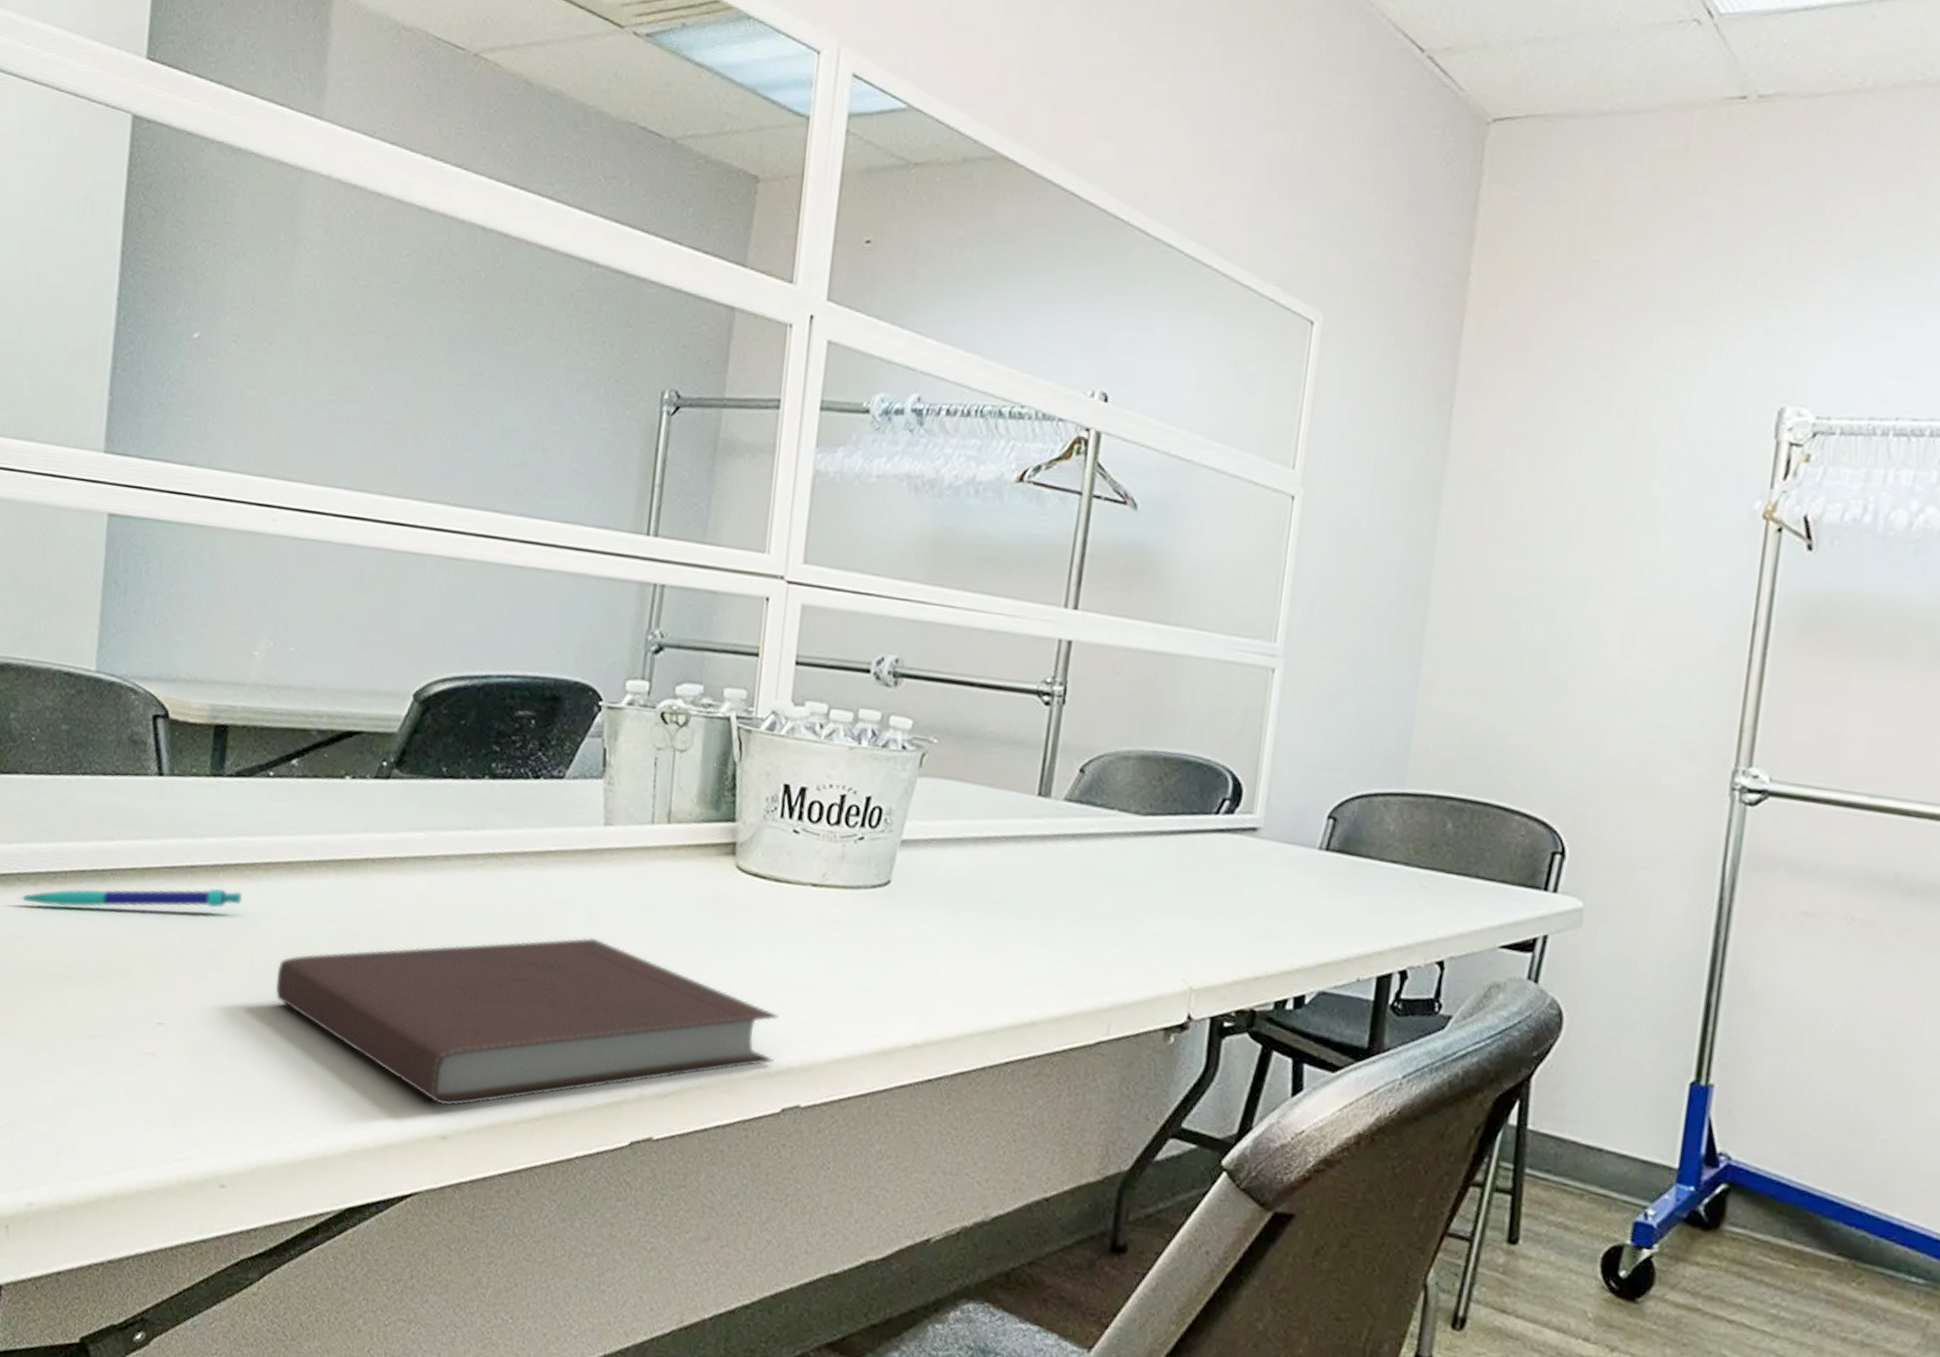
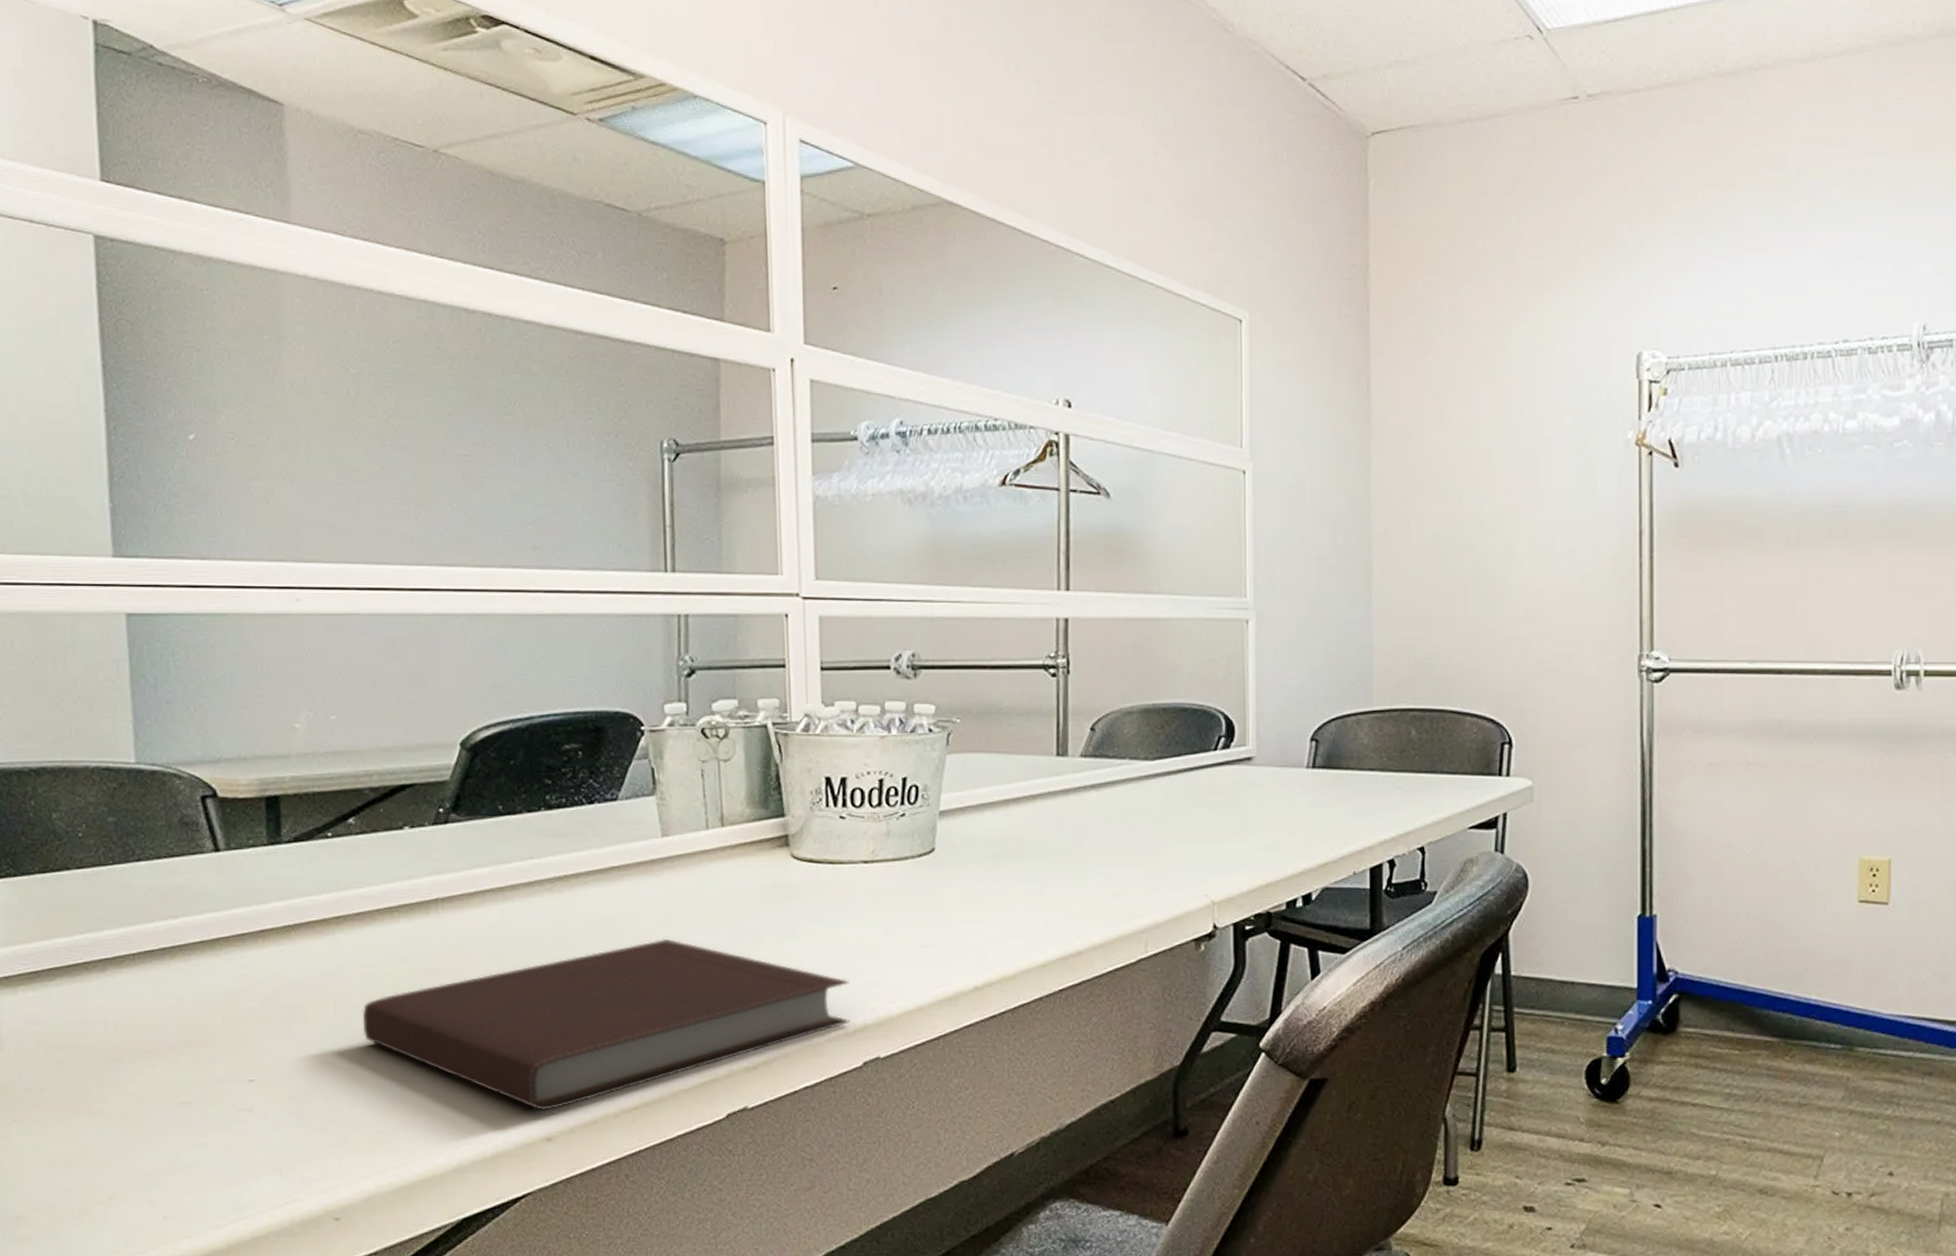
pen: present [17,888,242,908] -> none [86,947,317,989]

